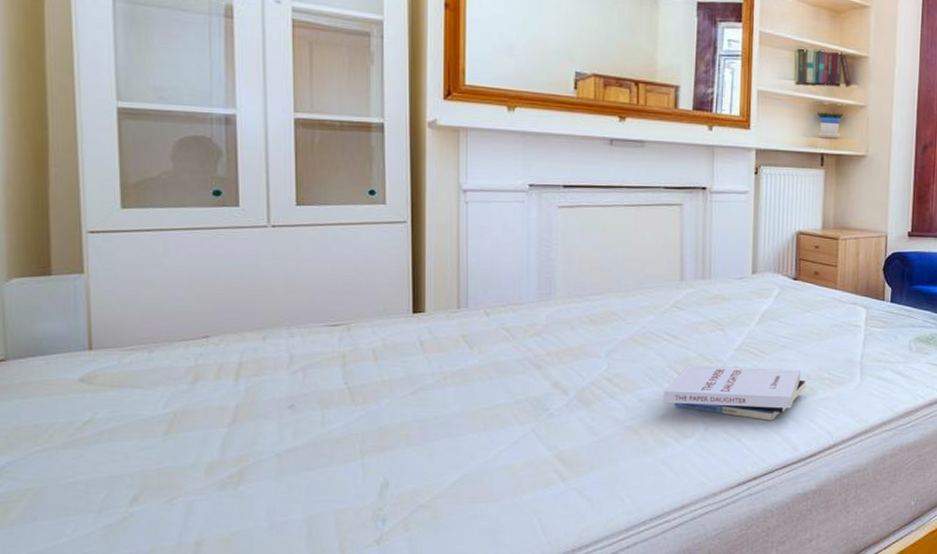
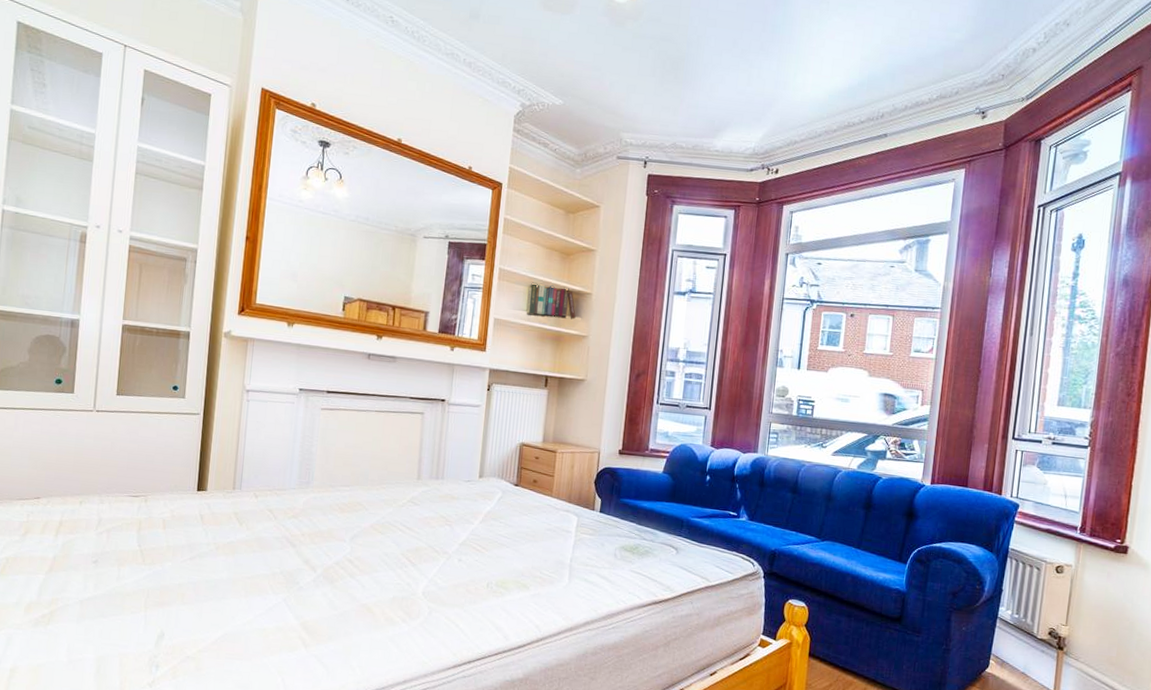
books: present [663,365,806,421] -> none [395,554,520,611]
flowerpot: present [817,112,843,140] -> none [544,339,567,365]

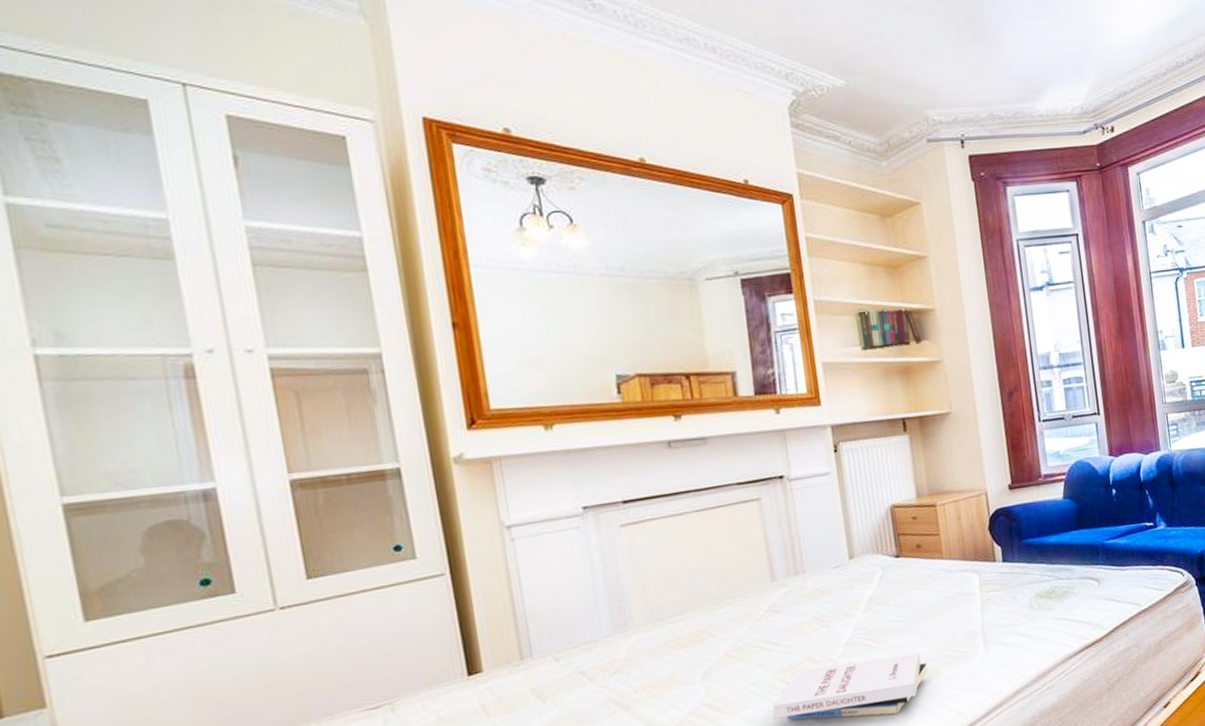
books: none [395,554,520,611] -> present [773,652,928,721]

